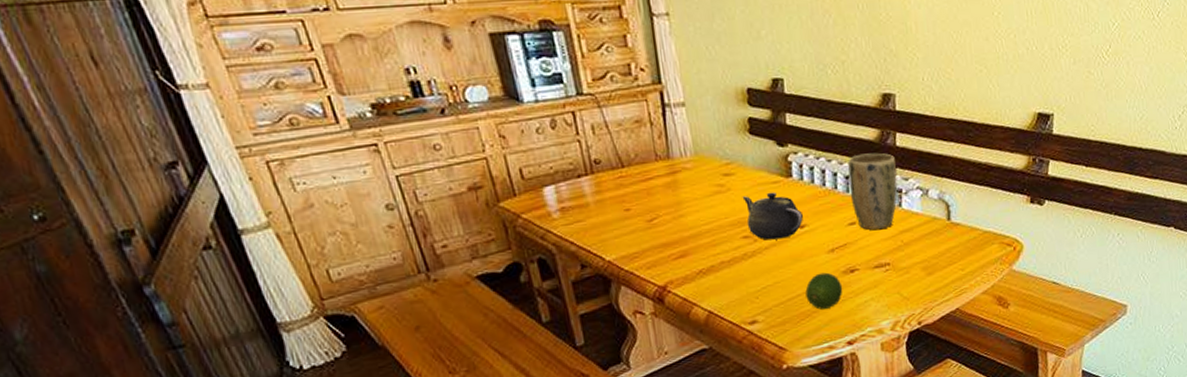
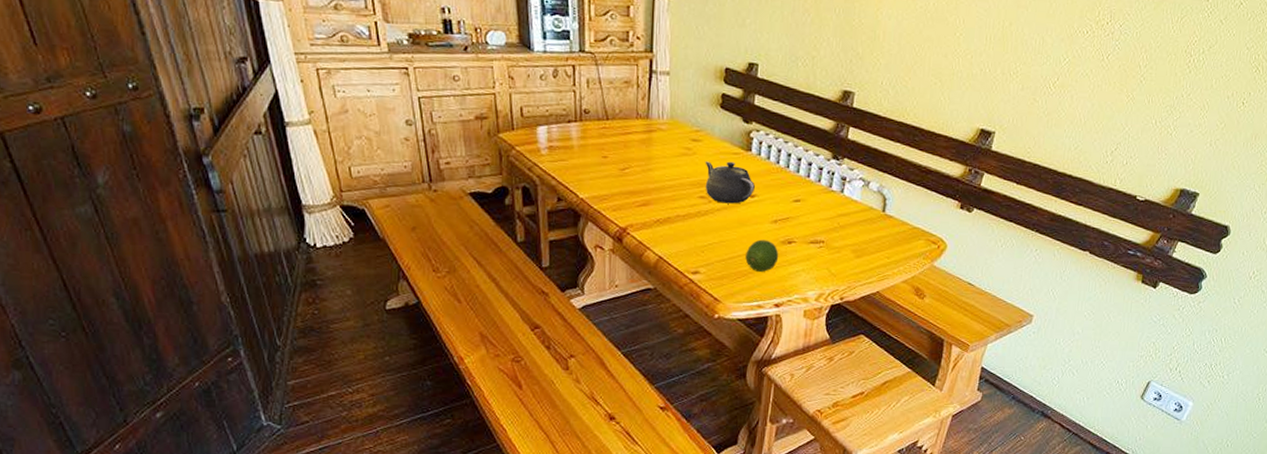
plant pot: present [848,153,898,230] -> none [799,141,845,210]

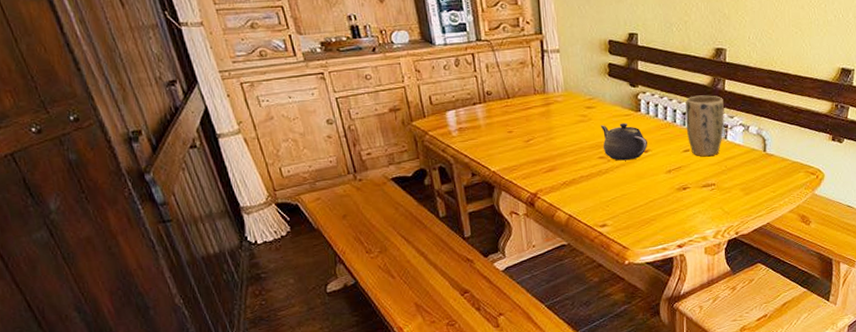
fruit: present [745,239,779,272] -> none [646,189,677,218]
plant pot: none [799,141,845,210] -> present [685,95,725,156]

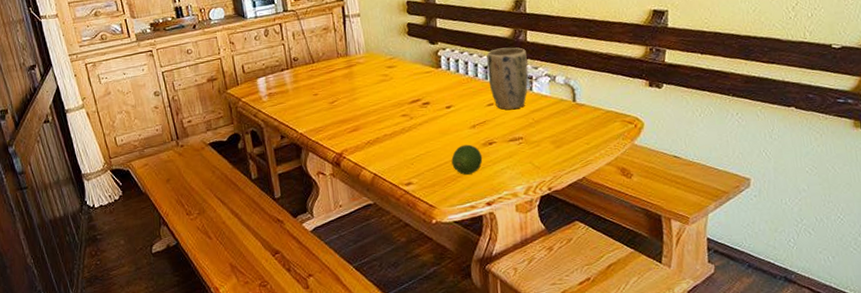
teapot: present [600,123,648,161] -> none [401,80,450,118]
fruit: none [646,189,677,218] -> present [451,144,483,175]

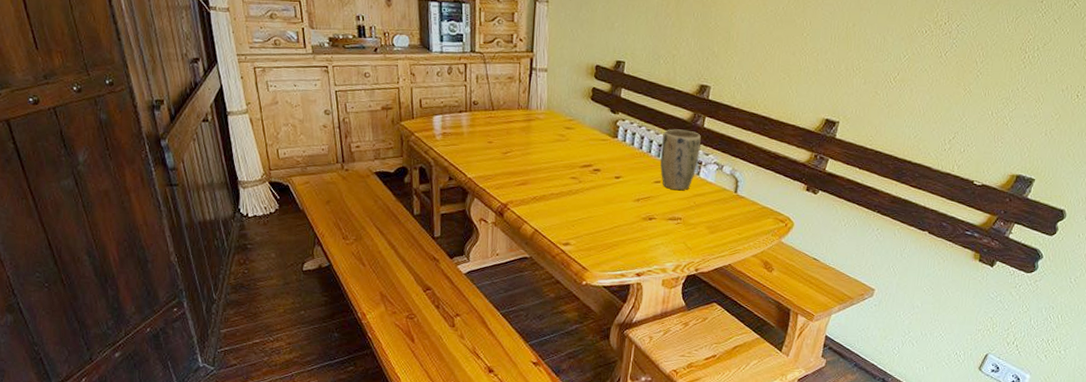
fruit: present [451,144,483,175] -> none [611,216,641,245]

